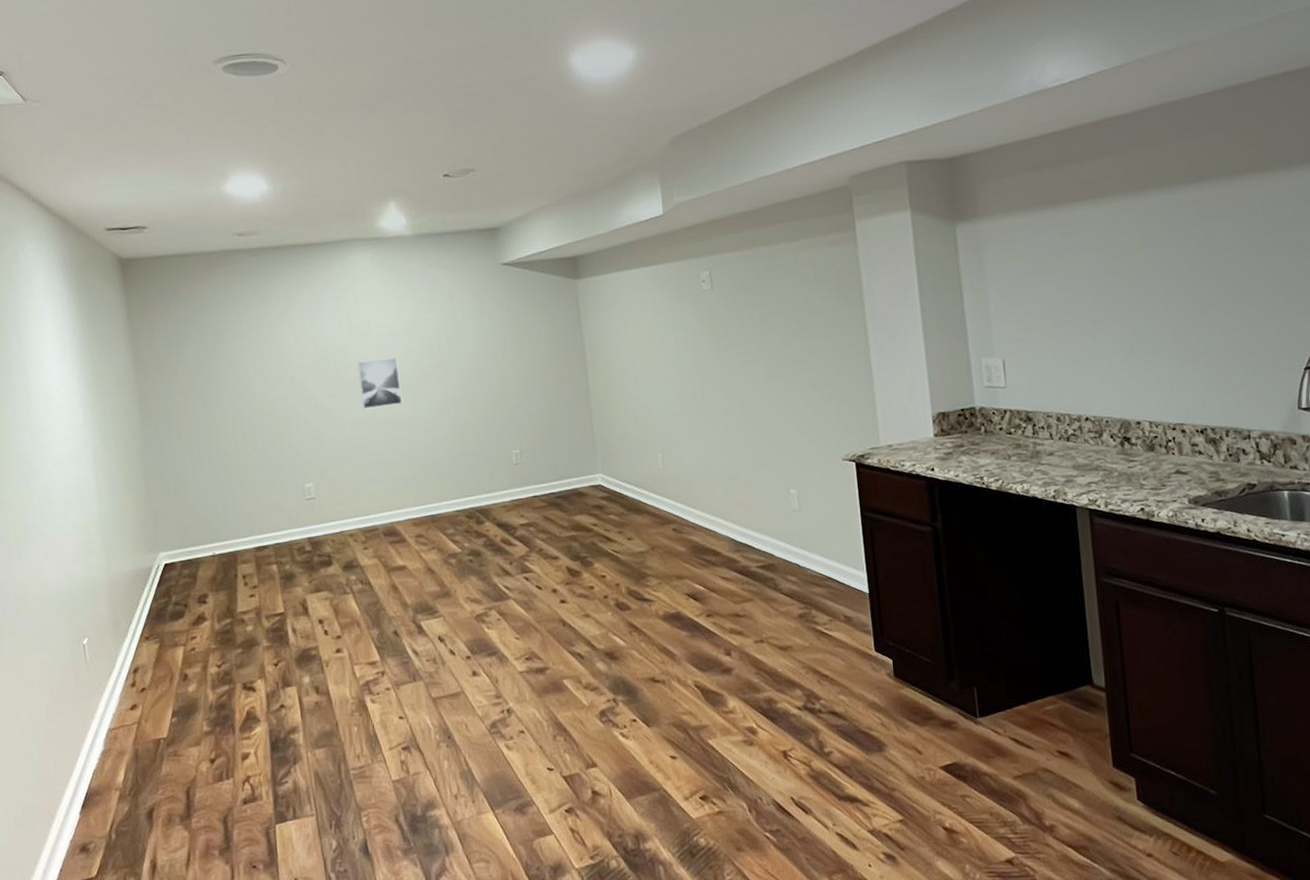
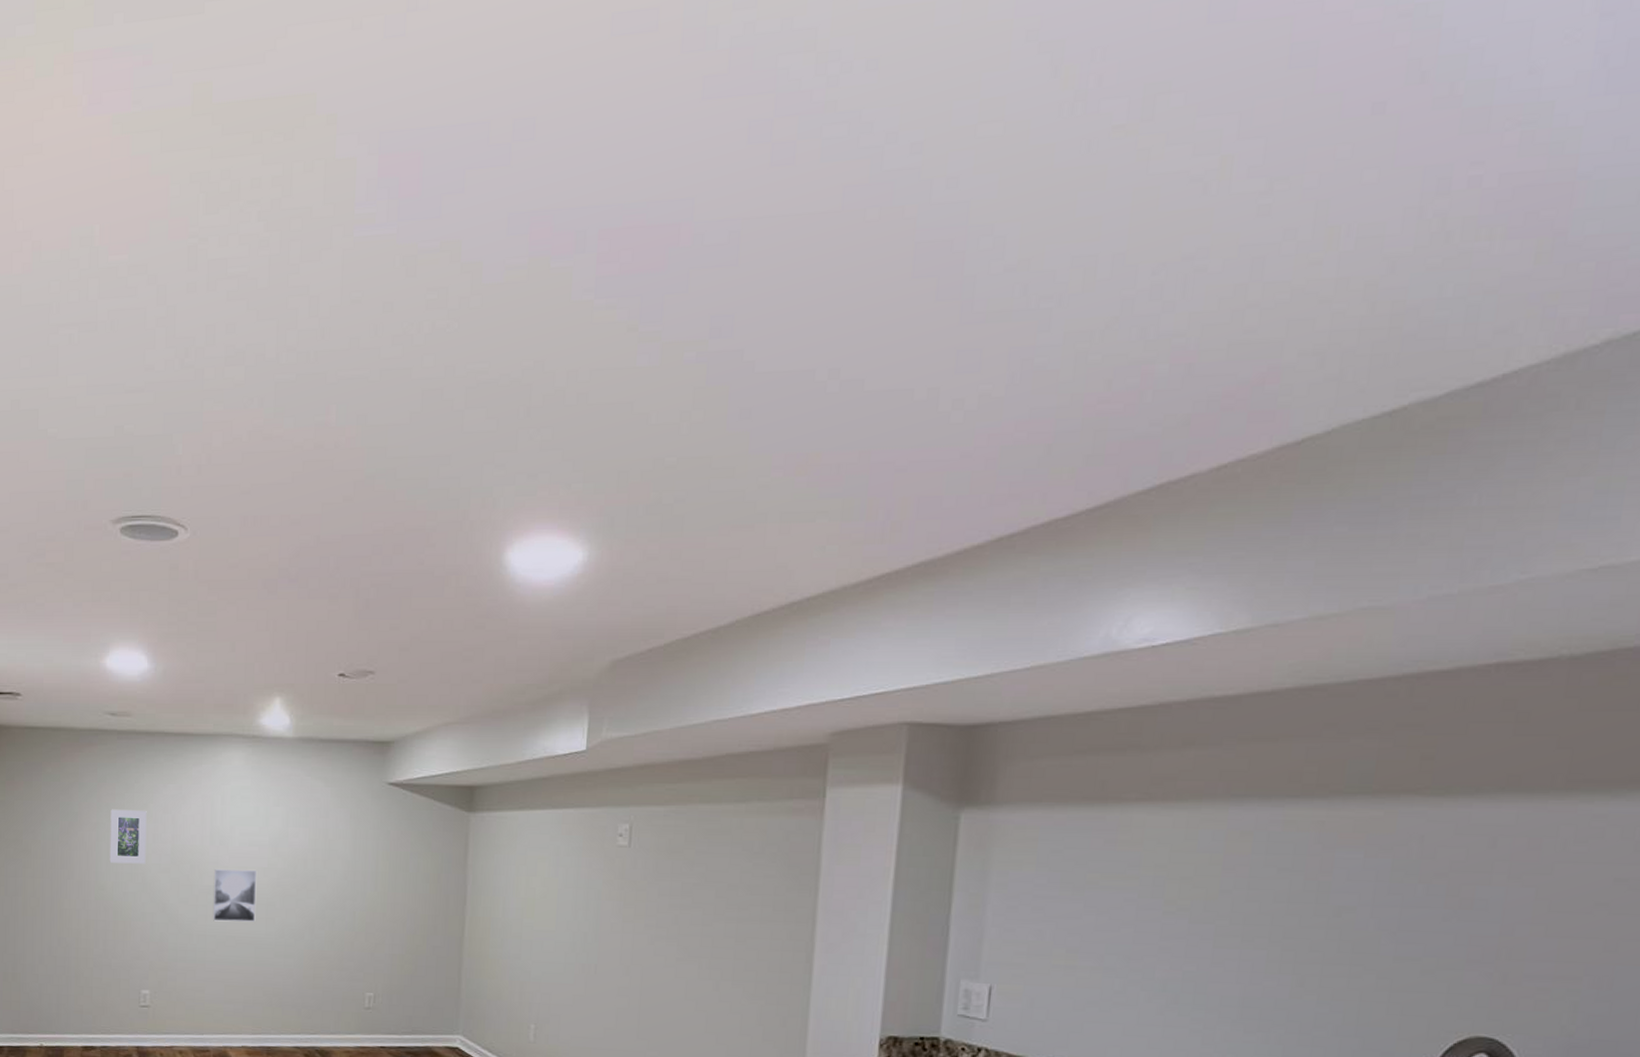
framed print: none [250,319,292,371] -> present [109,809,147,864]

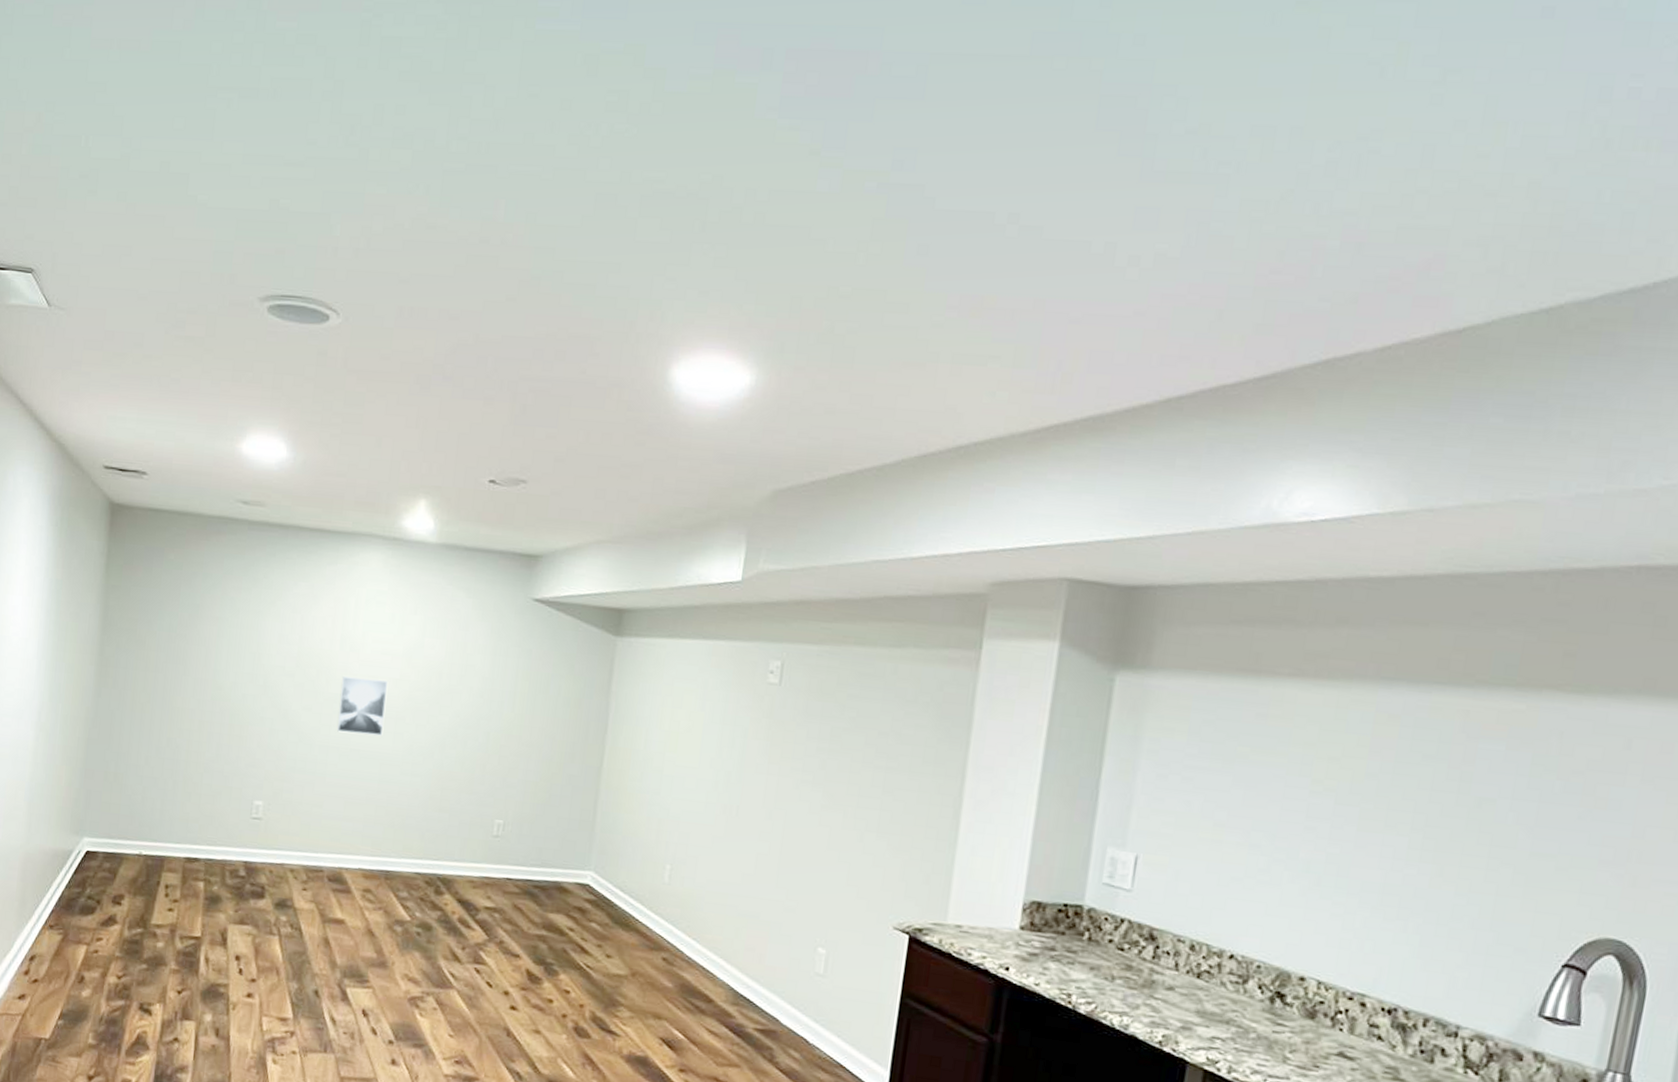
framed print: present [109,809,147,864] -> none [230,604,274,666]

